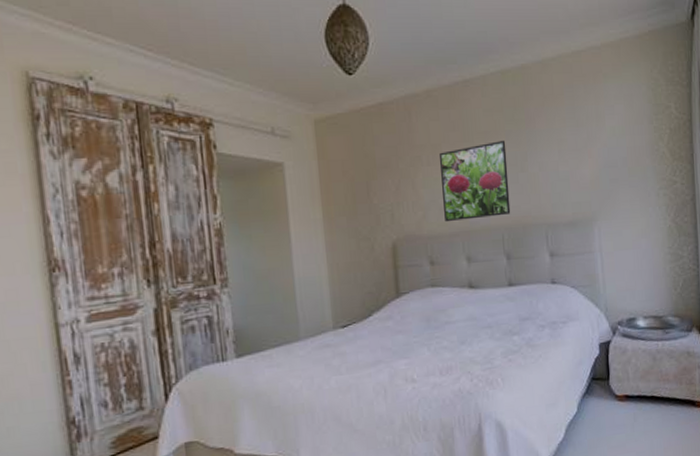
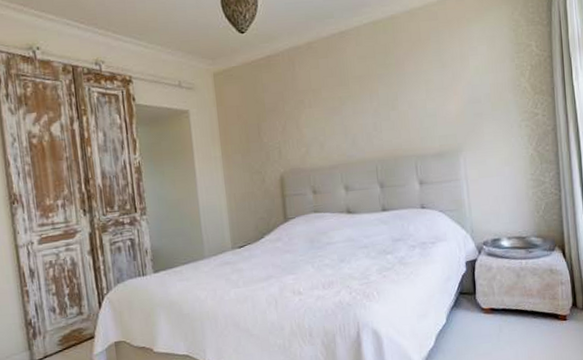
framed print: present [440,140,511,223] -> none [320,82,384,157]

